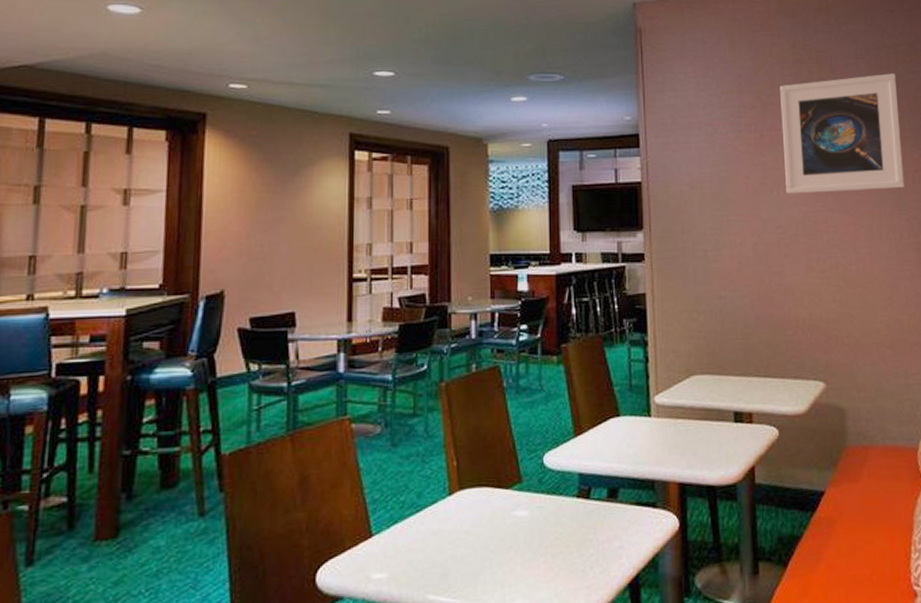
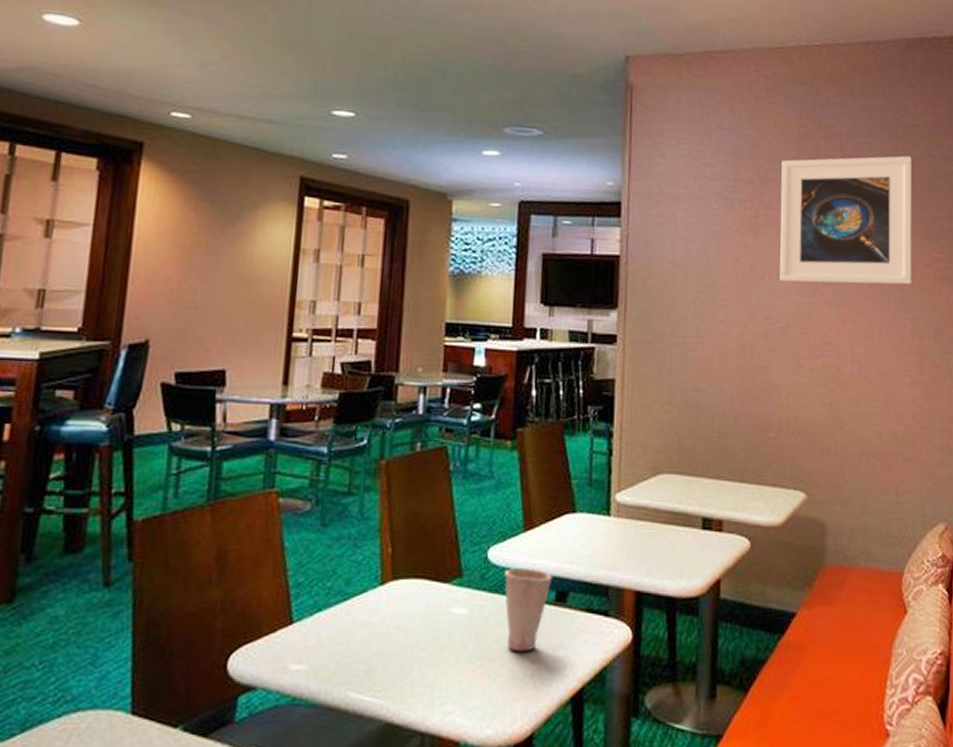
cup: none [560,469,604,546] -> present [505,568,553,652]

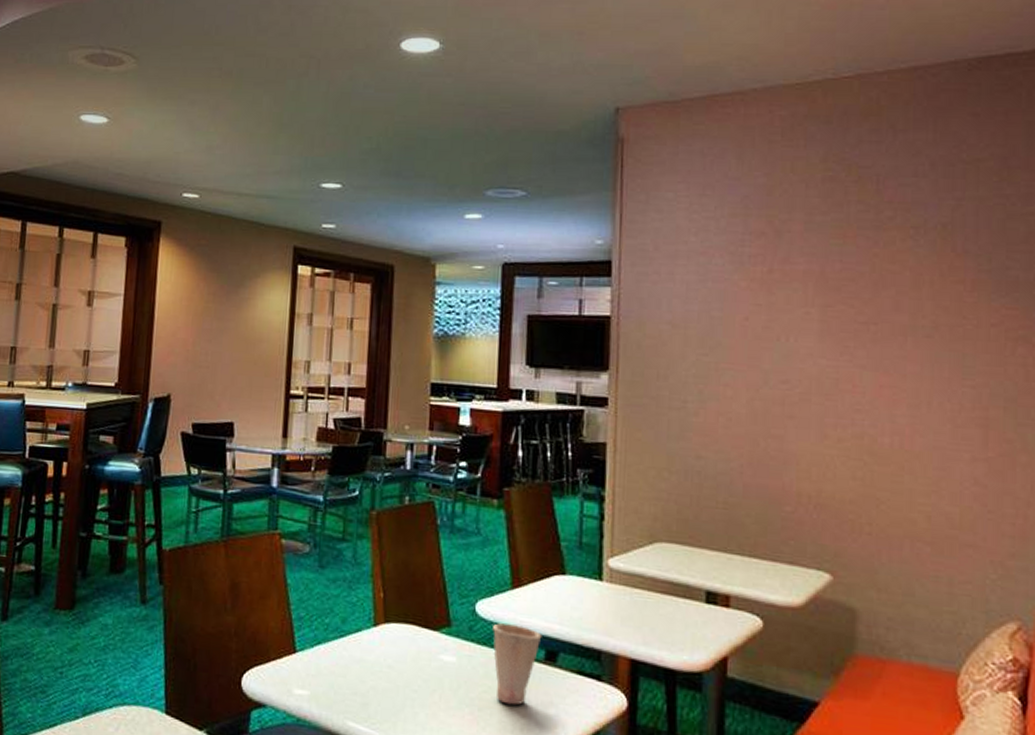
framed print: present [780,156,912,285] -> none [799,196,975,346]

